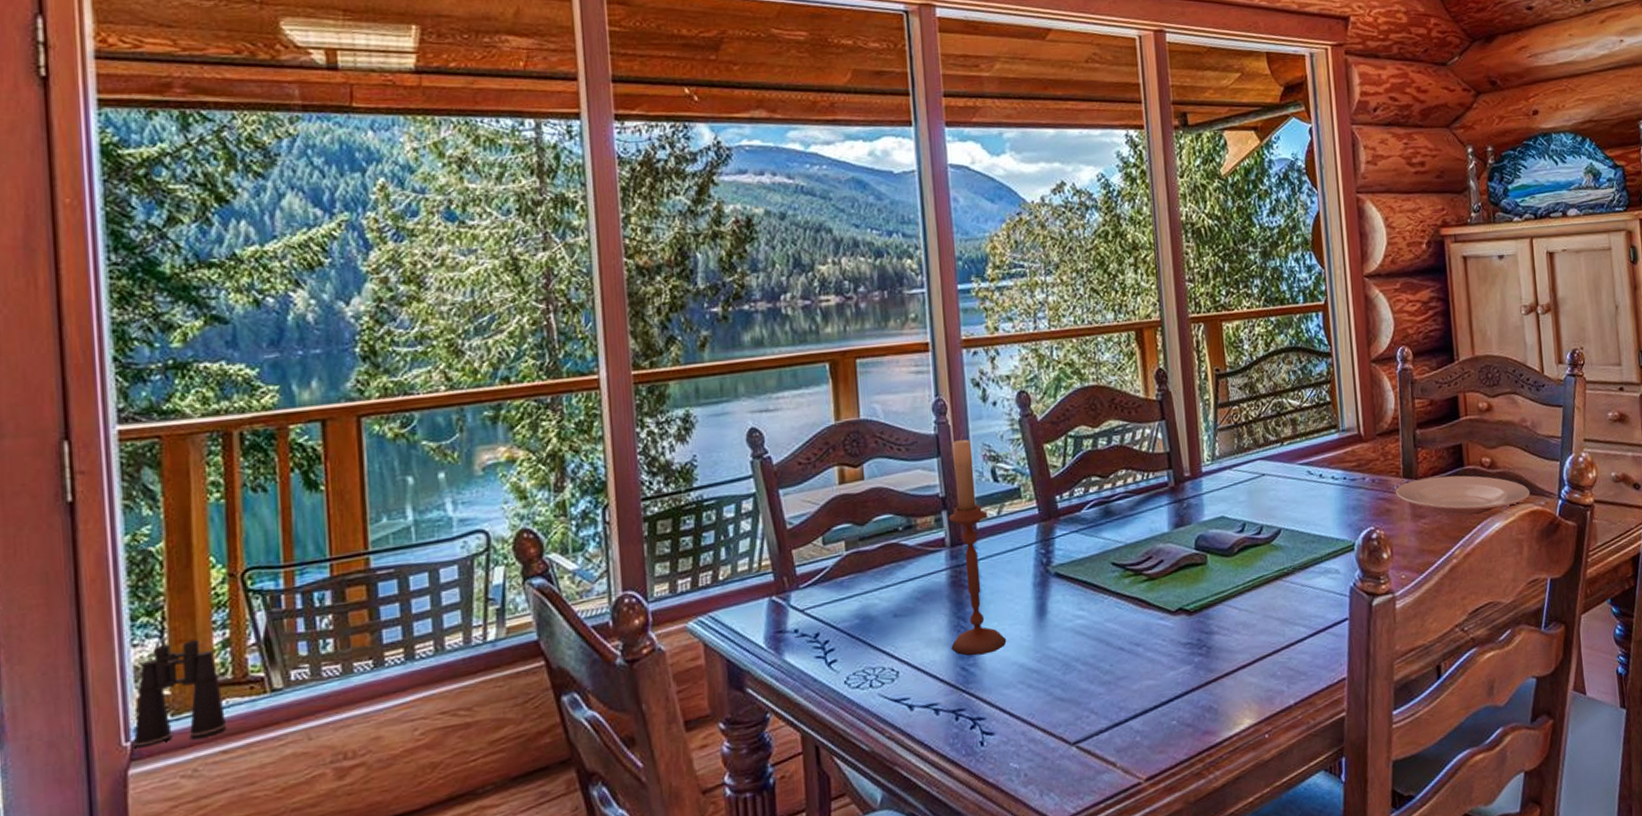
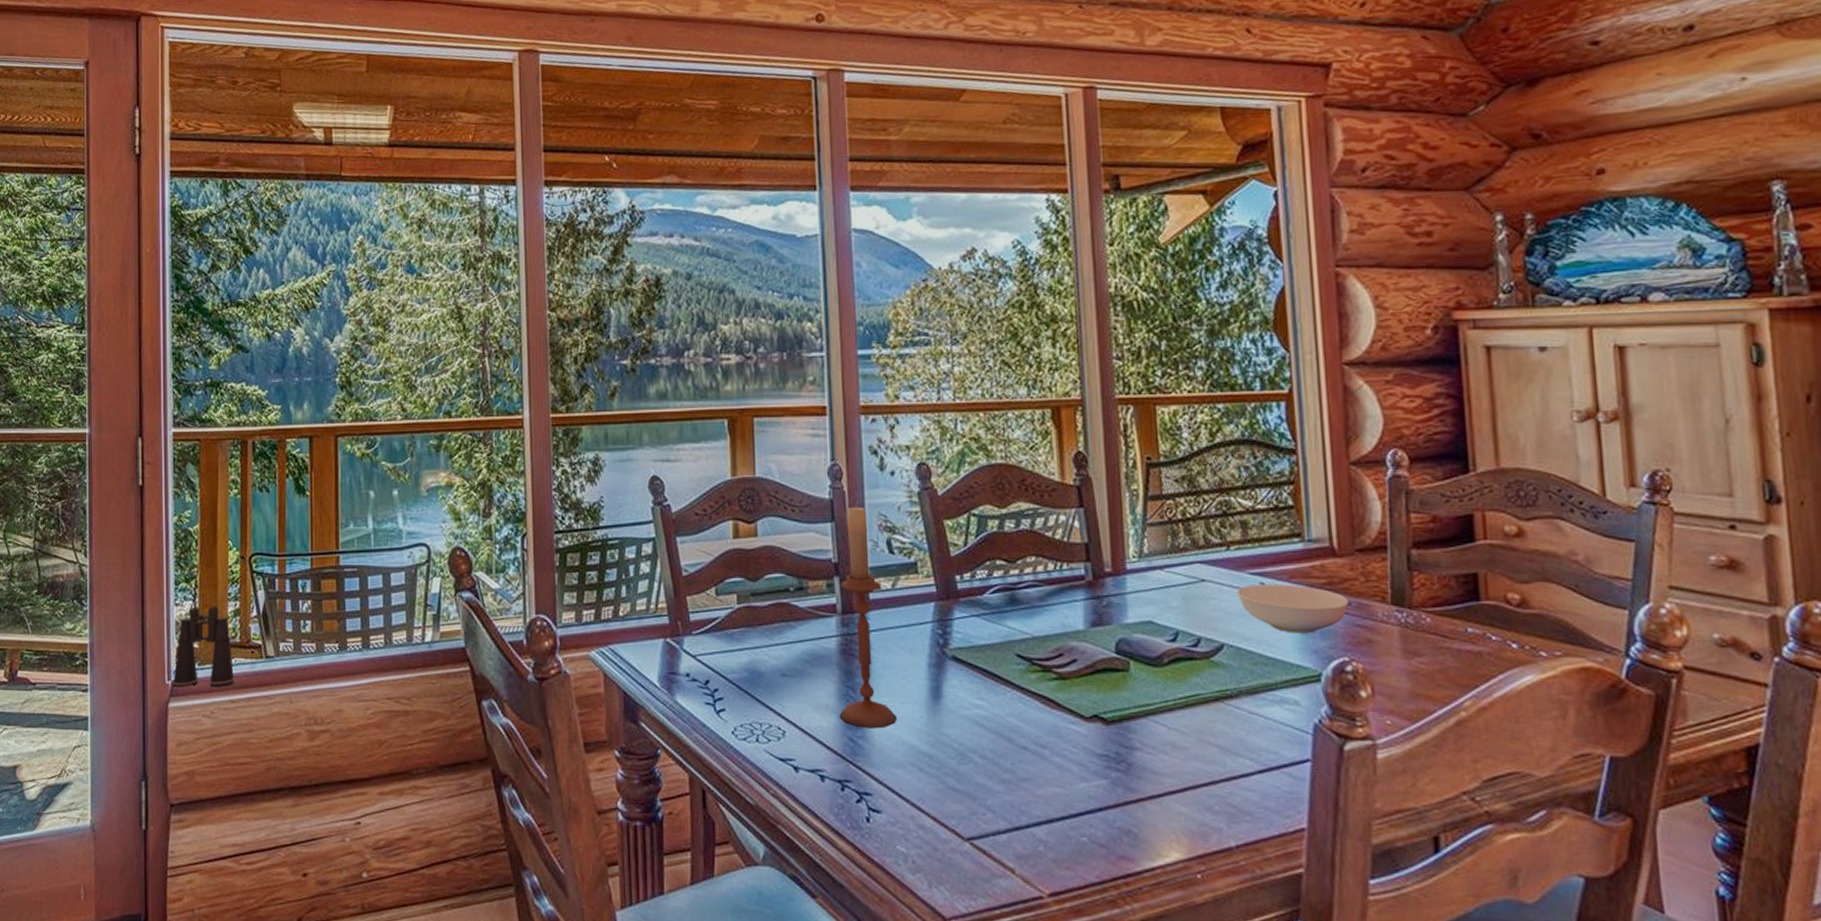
bowl: none [1289,470,1373,512] -> present [1237,584,1349,634]
plate: present [1395,475,1531,515] -> none [1379,609,1581,661]

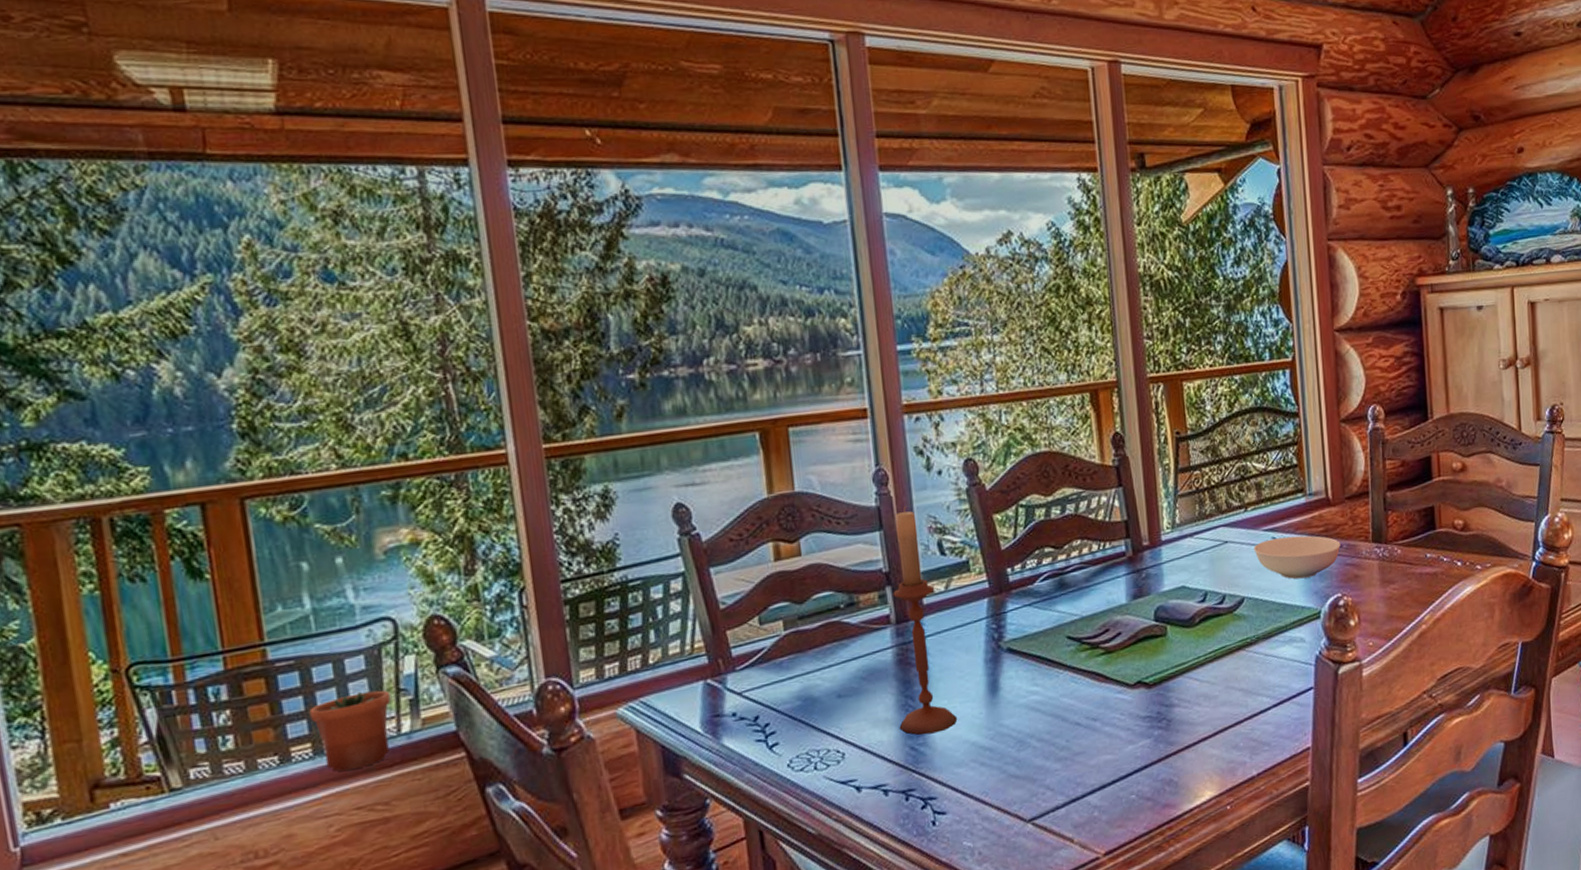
binoculars: present [172,607,235,687] -> none [21,740,125,854]
planter: none [363,601,420,666] -> present [309,690,391,772]

